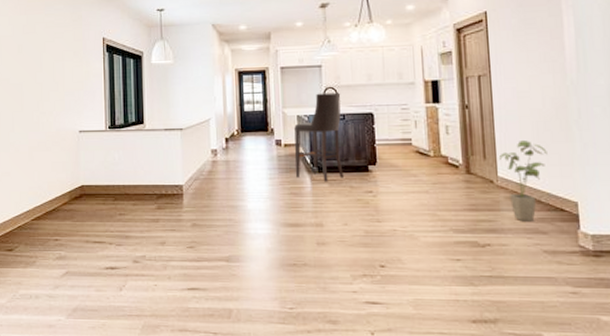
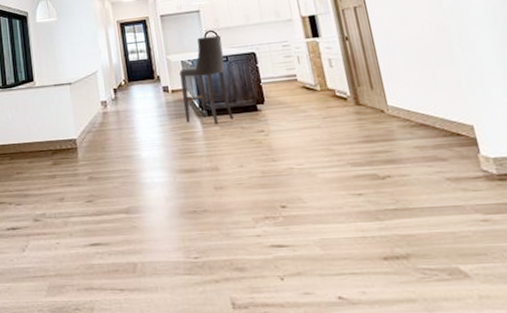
house plant: present [499,141,548,222] -> none [386,67,435,150]

